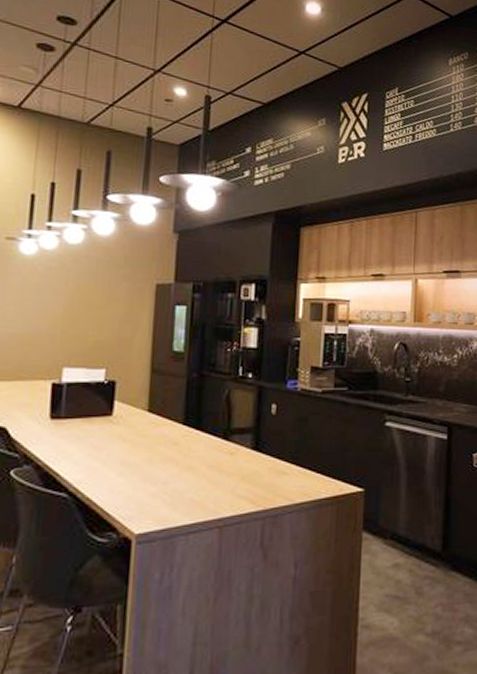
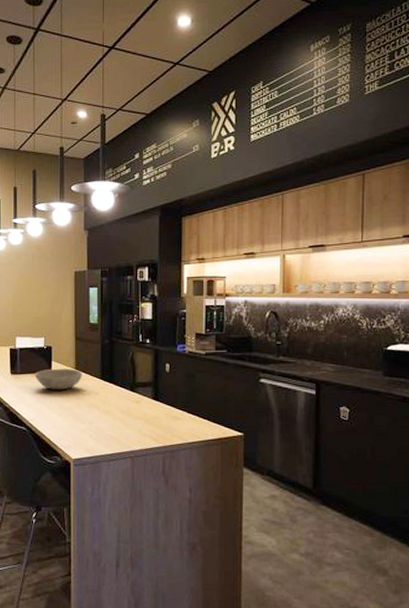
bowl: none [87,411,158,440] -> present [34,368,82,390]

